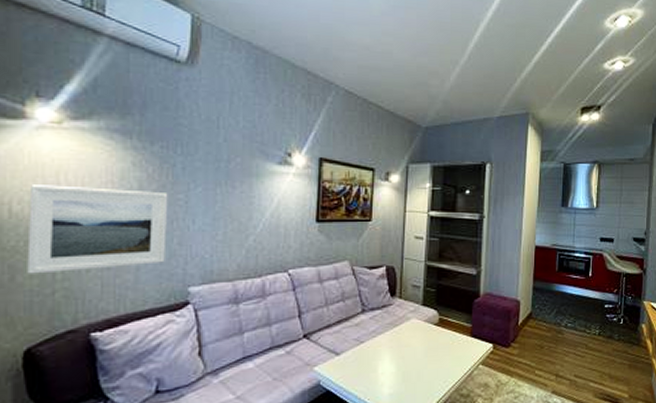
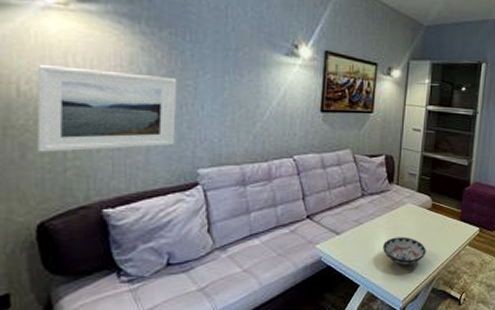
bowl: none [387,356,435,388] -> present [383,237,426,265]

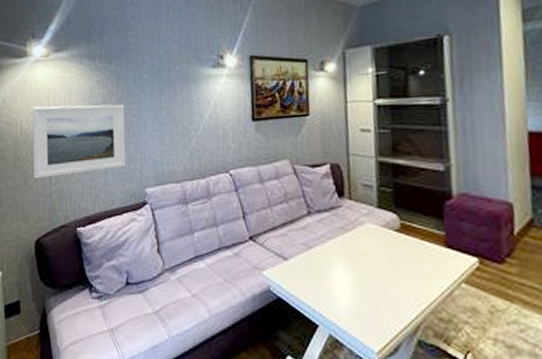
bowl: present [383,237,426,265] -> none [342,266,402,304]

